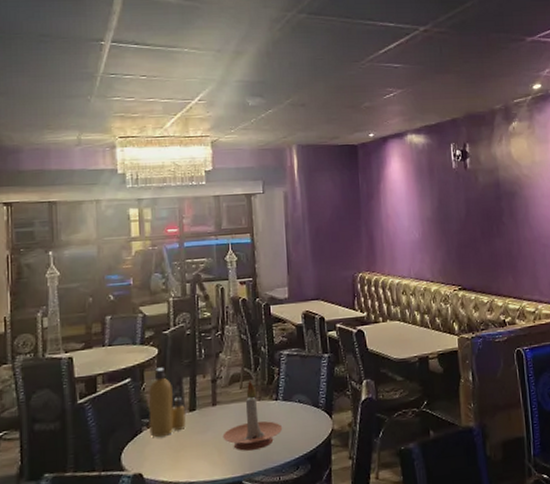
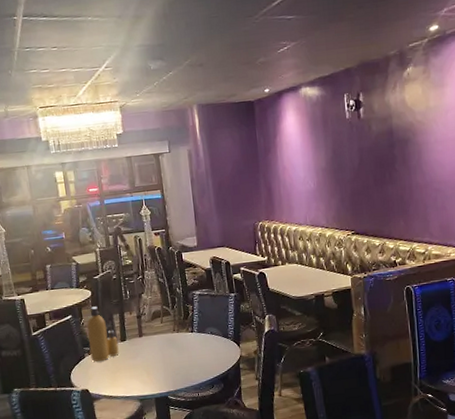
candle holder: present [222,381,283,451] -> none [149,317,199,373]

